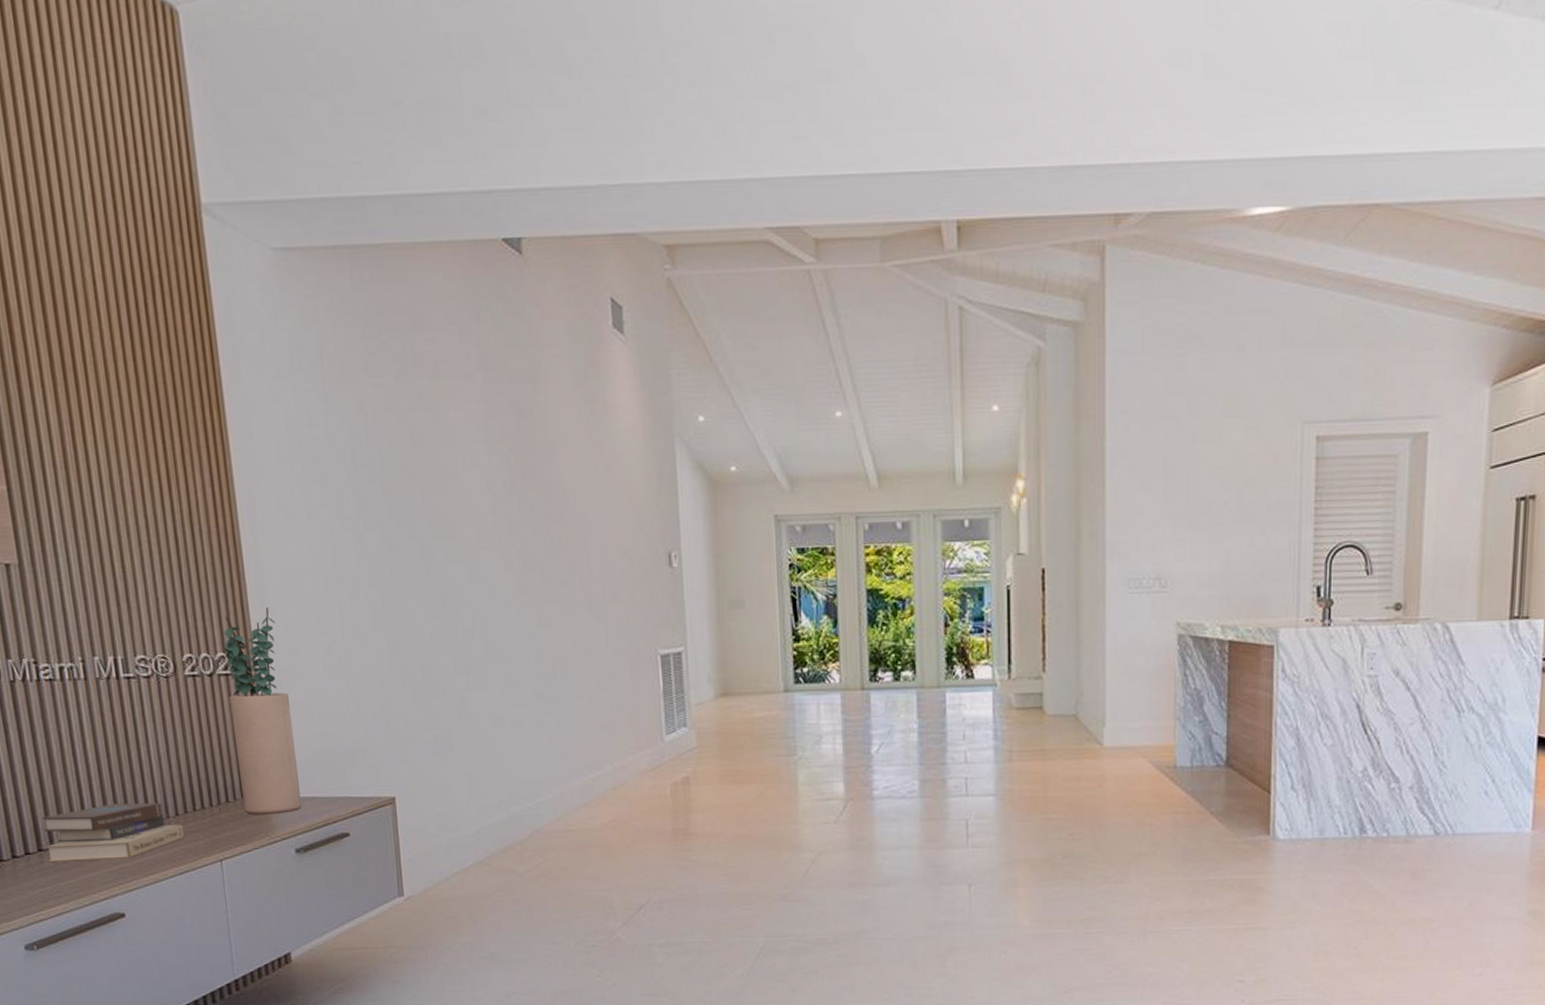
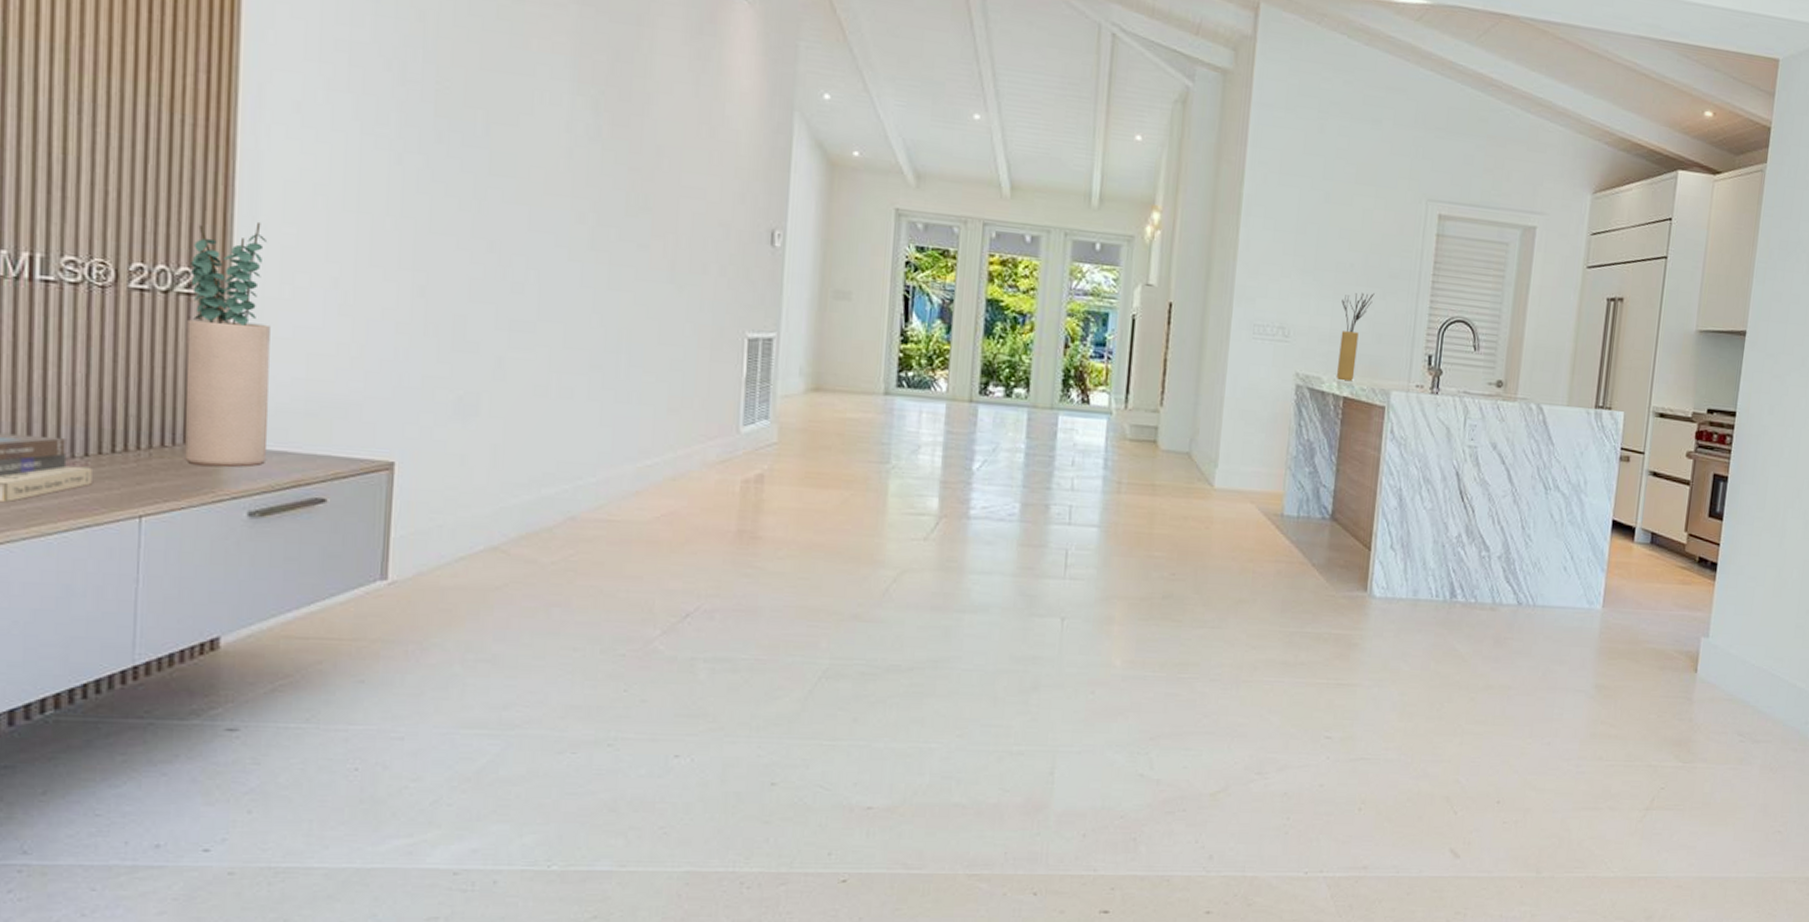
vase: none [1218,529,1253,625] -> present [1337,292,1375,382]

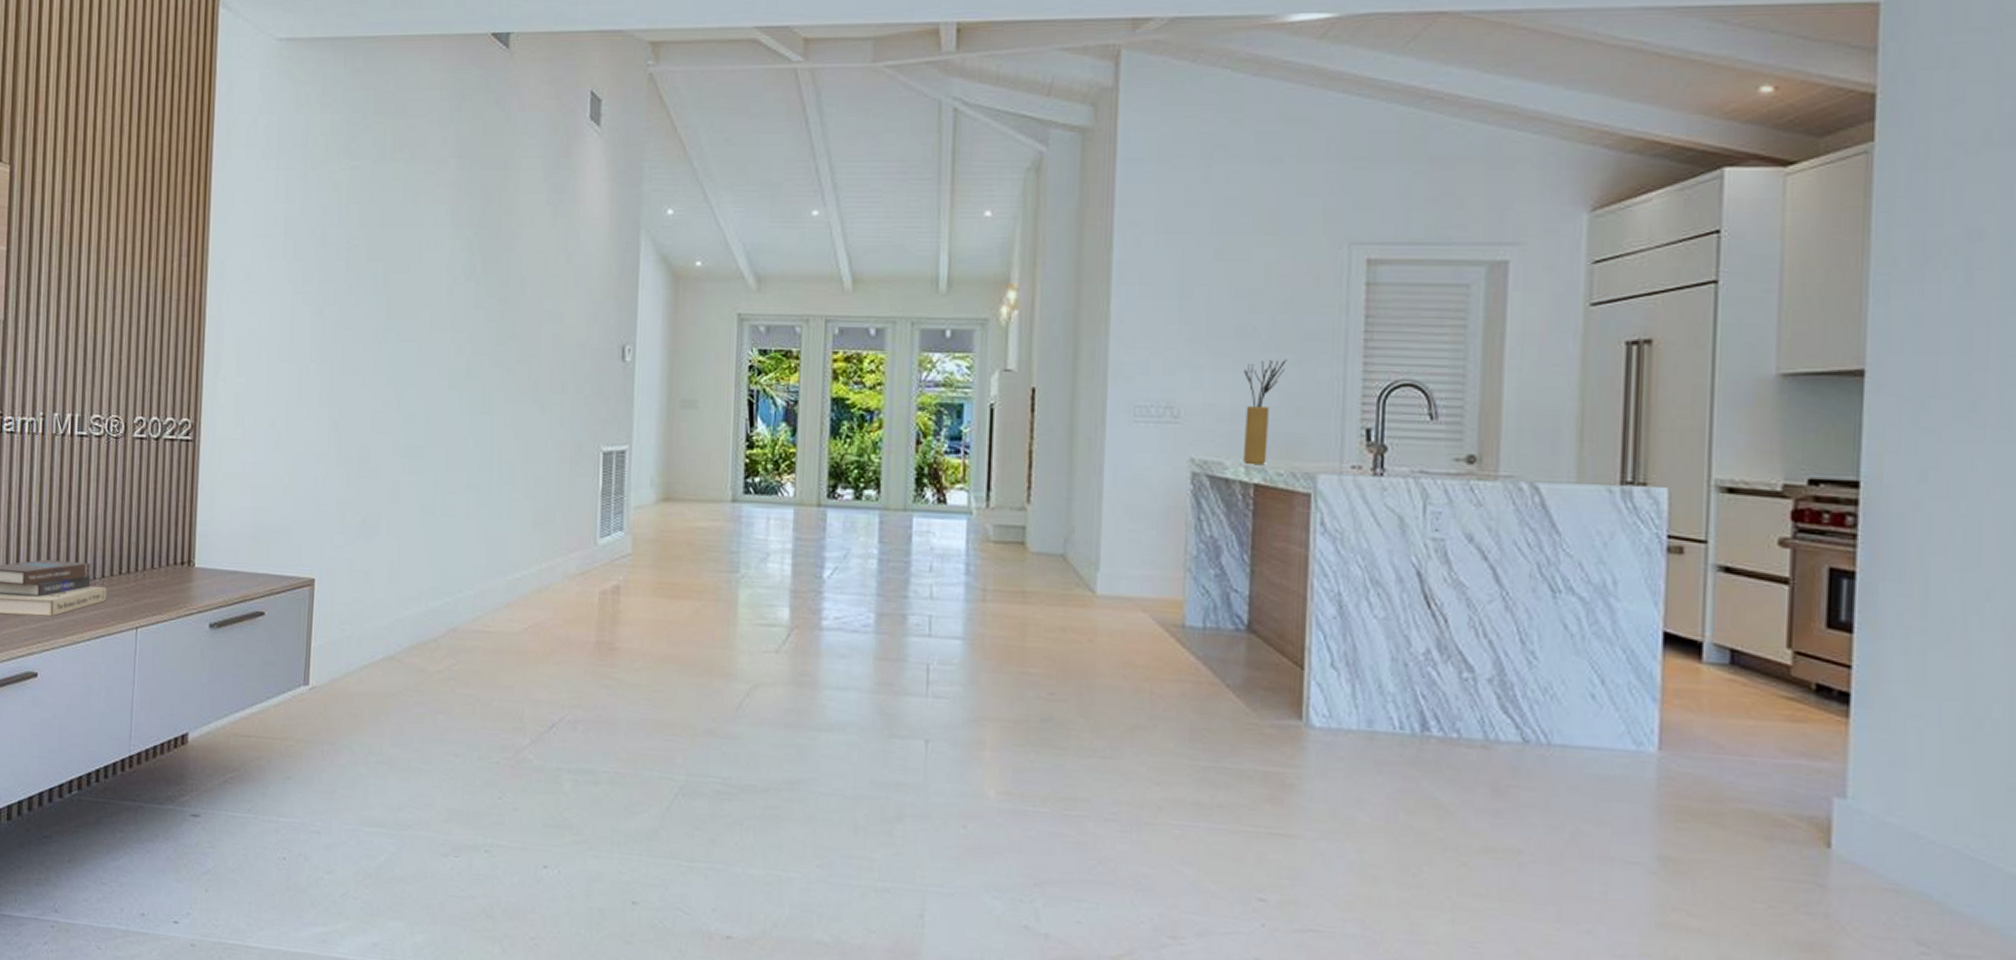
vase: present [185,221,270,468] -> none [167,375,227,586]

